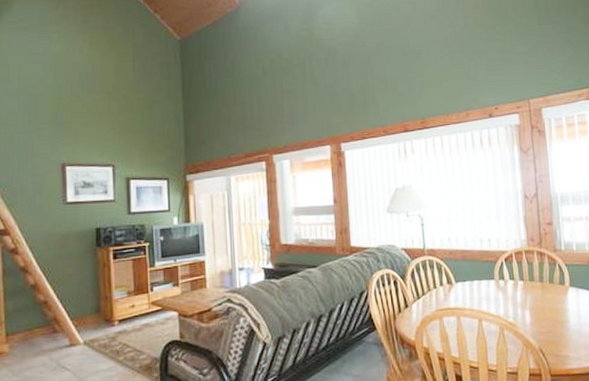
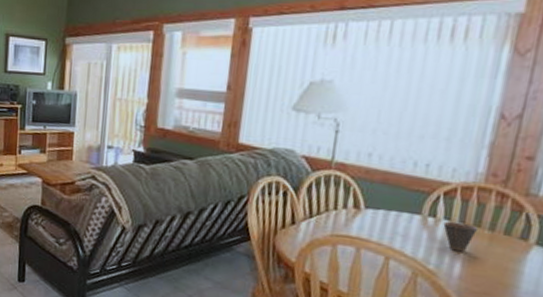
cup: none [510,280,532,303] -> present [443,221,477,252]

